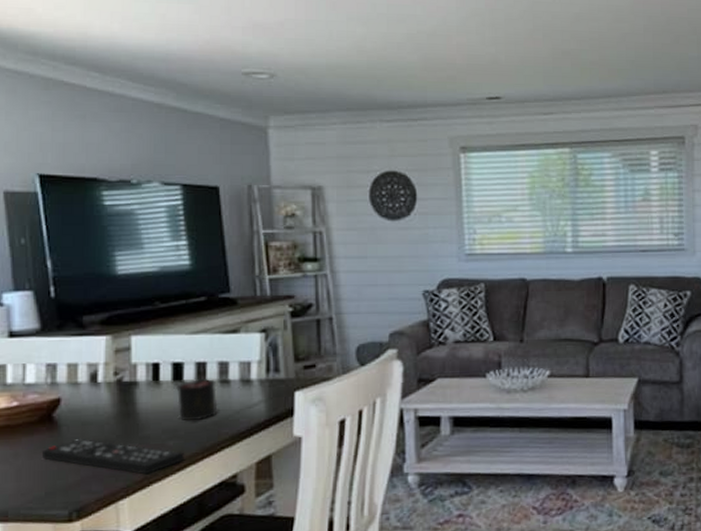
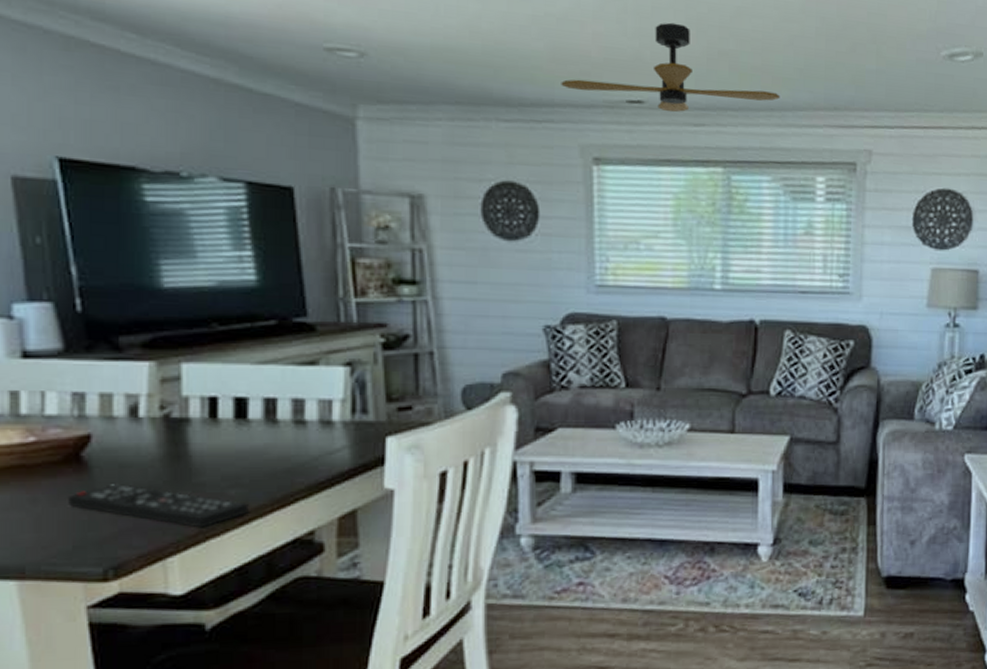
candle: present [176,366,218,421] -> none [239,403,291,467]
ceiling fan: none [432,30,616,105] -> present [561,22,780,113]

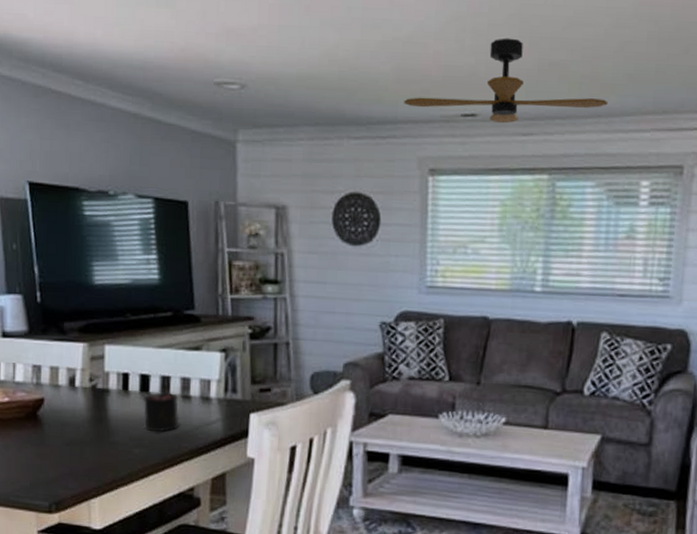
remote control: present [68,482,250,528] -> none [28,437,149,478]
candle: none [239,403,291,467] -> present [143,380,179,433]

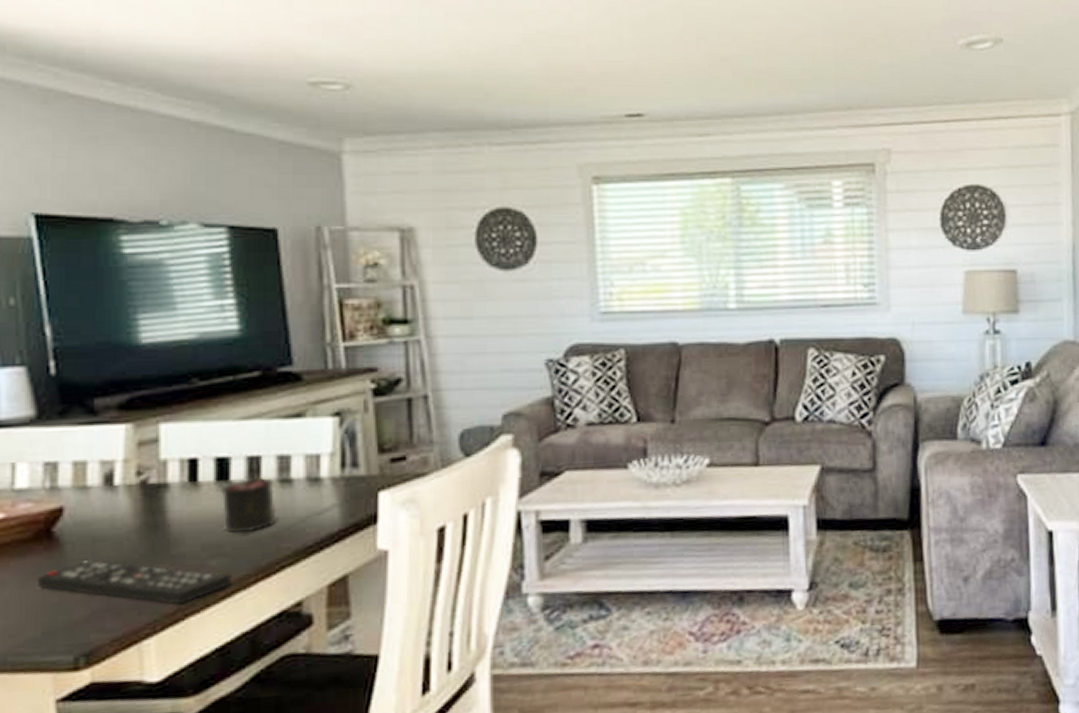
remote control: none [28,437,149,478] -> present [38,559,233,605]
ceiling fan: present [404,38,608,124] -> none [556,31,789,124]

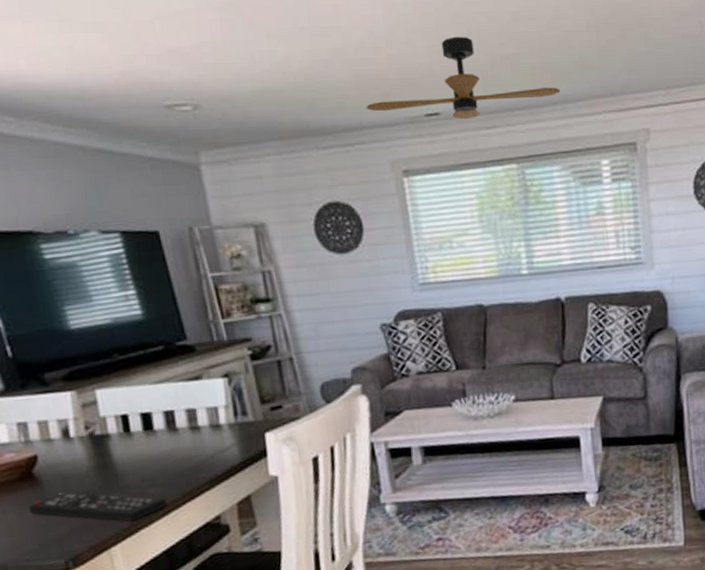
candle: present [220,462,276,533] -> none [148,415,193,468]
ceiling fan: none [556,31,789,124] -> present [366,36,561,120]

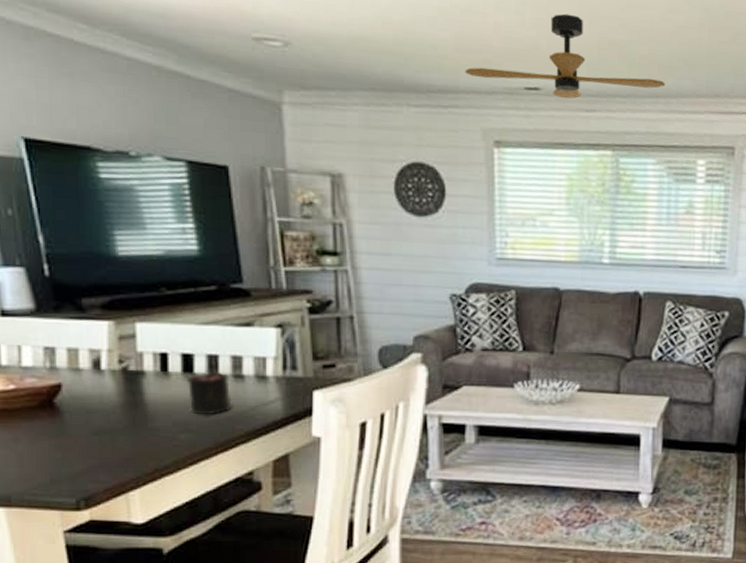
remote control: present [29,491,168,522] -> none [45,426,198,467]
candle: none [148,415,193,468] -> present [186,359,232,415]

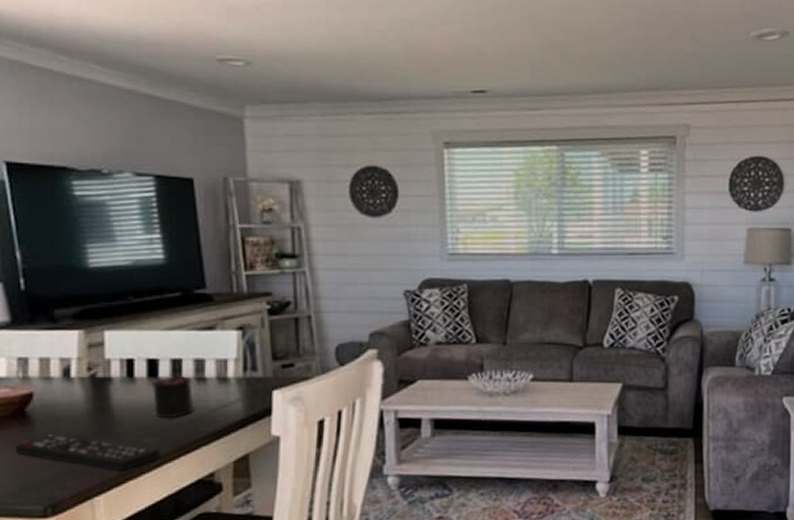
remote control: none [45,426,198,467] -> present [15,433,161,472]
ceiling fan: present [465,13,666,99] -> none [415,21,606,100]

